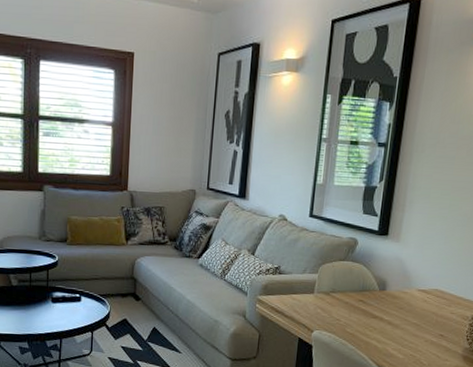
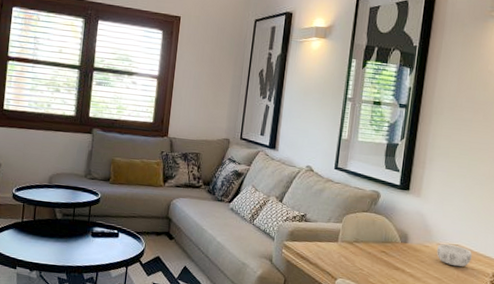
decorative bowl: none [416,288,452,312] -> present [437,243,472,267]

